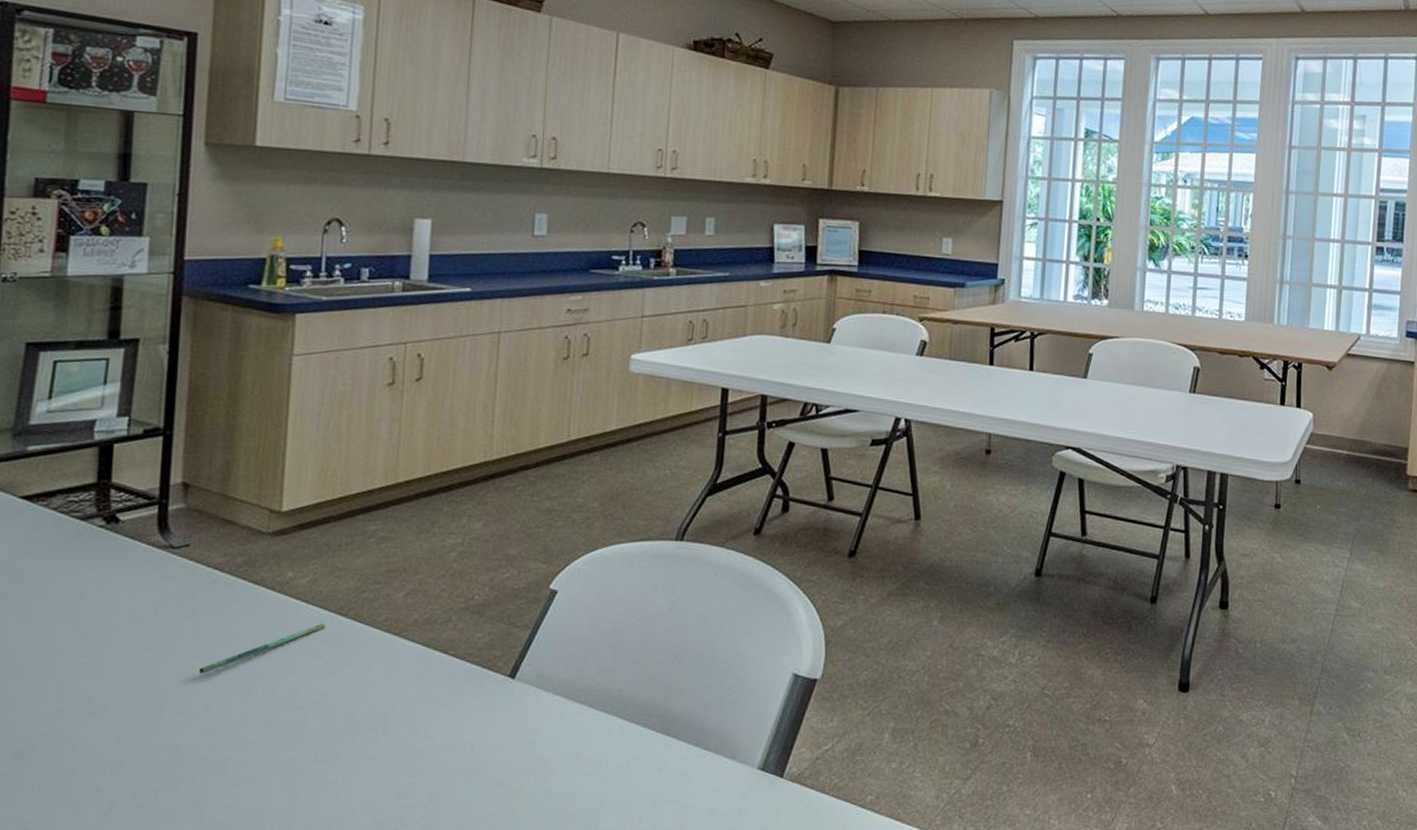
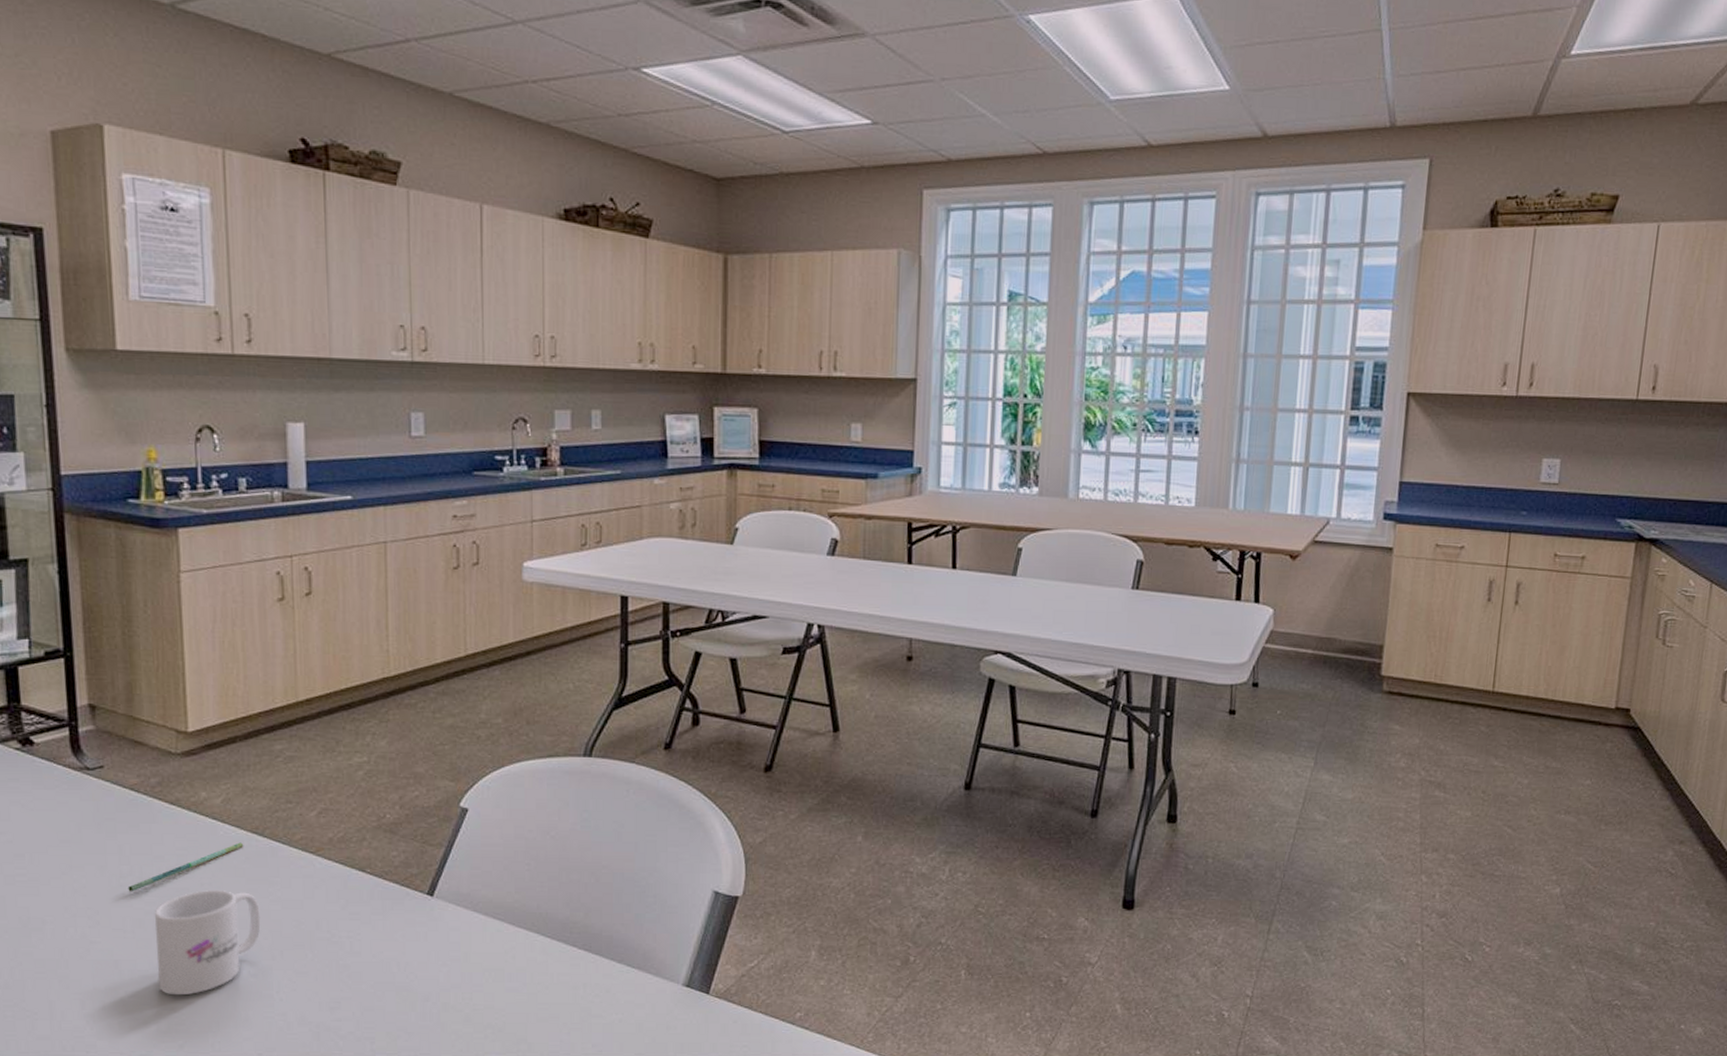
mug: none [219,671,335,783] -> present [155,889,261,996]

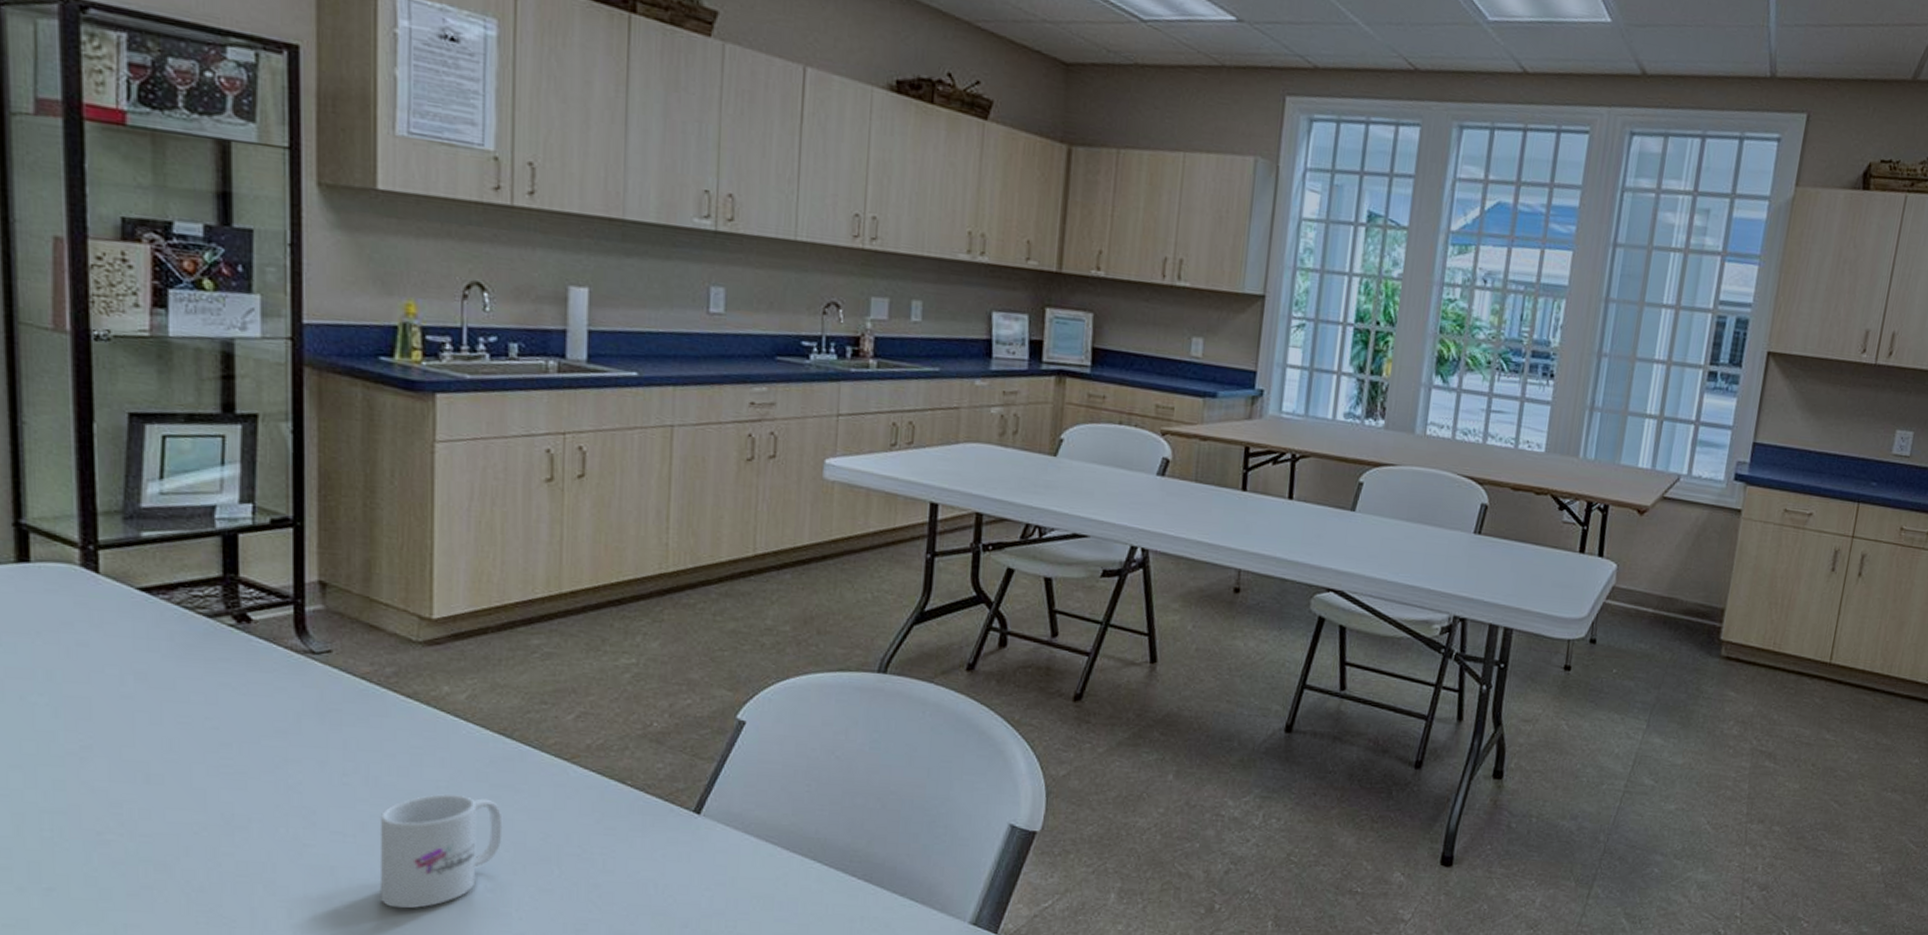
pen: present [128,842,243,892] -> none [351,744,488,792]

